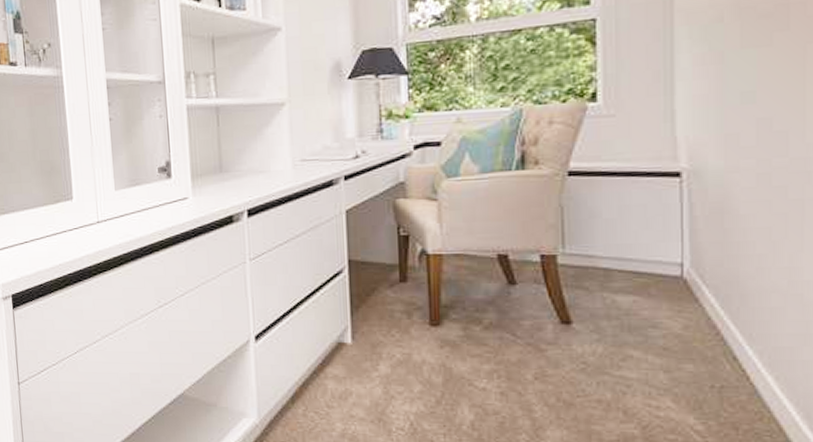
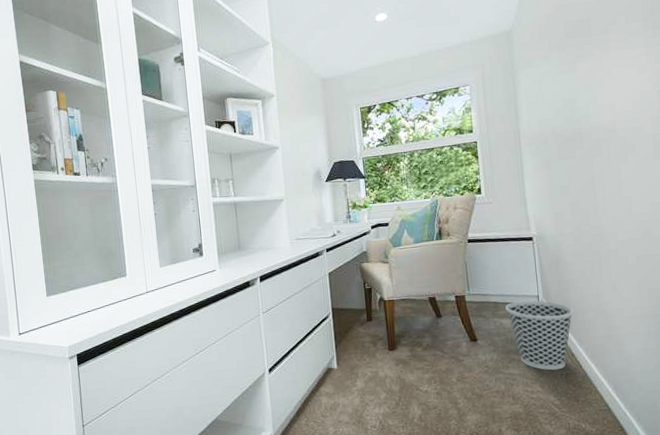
wastebasket: none [623,270,743,379] -> present [505,300,574,371]

